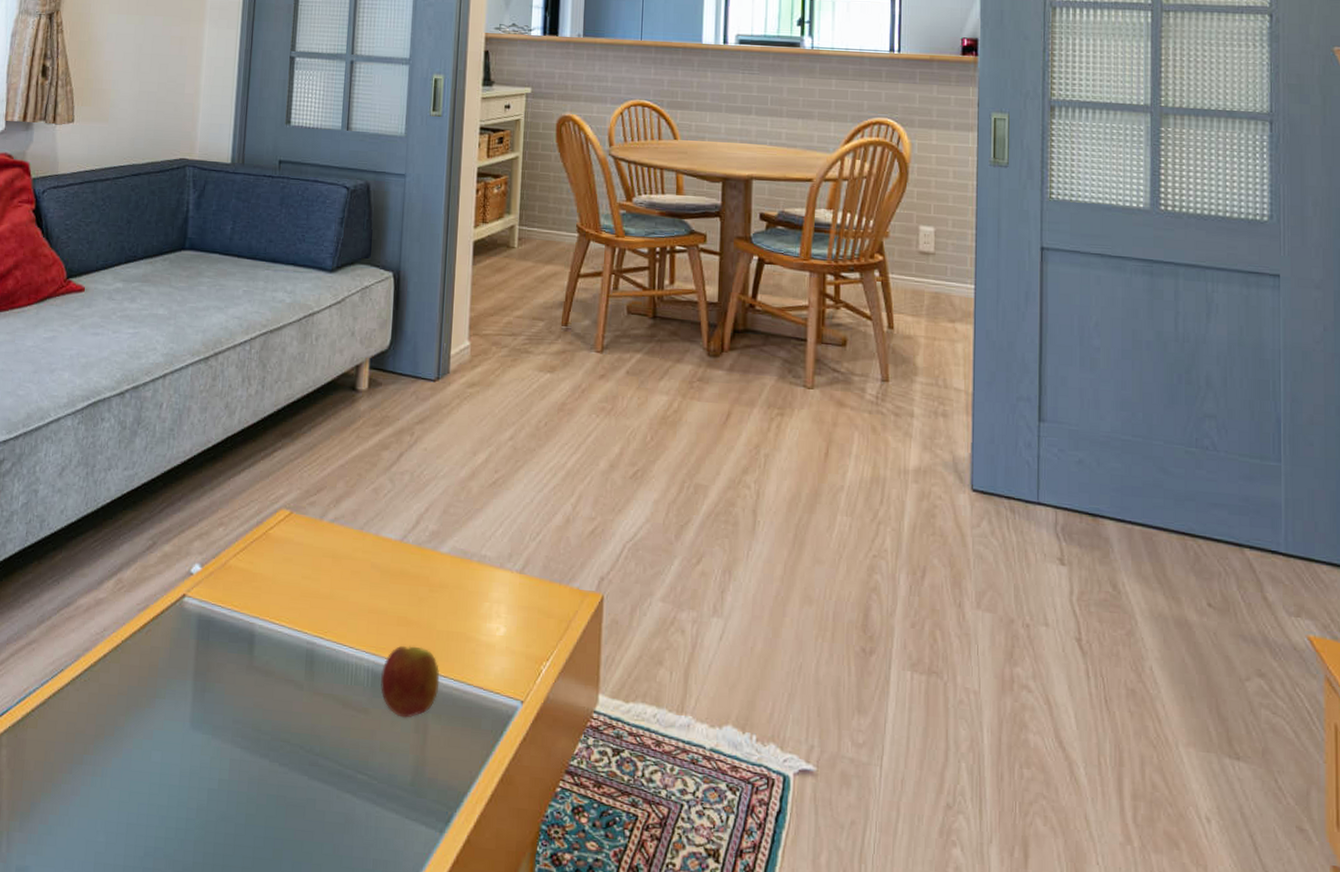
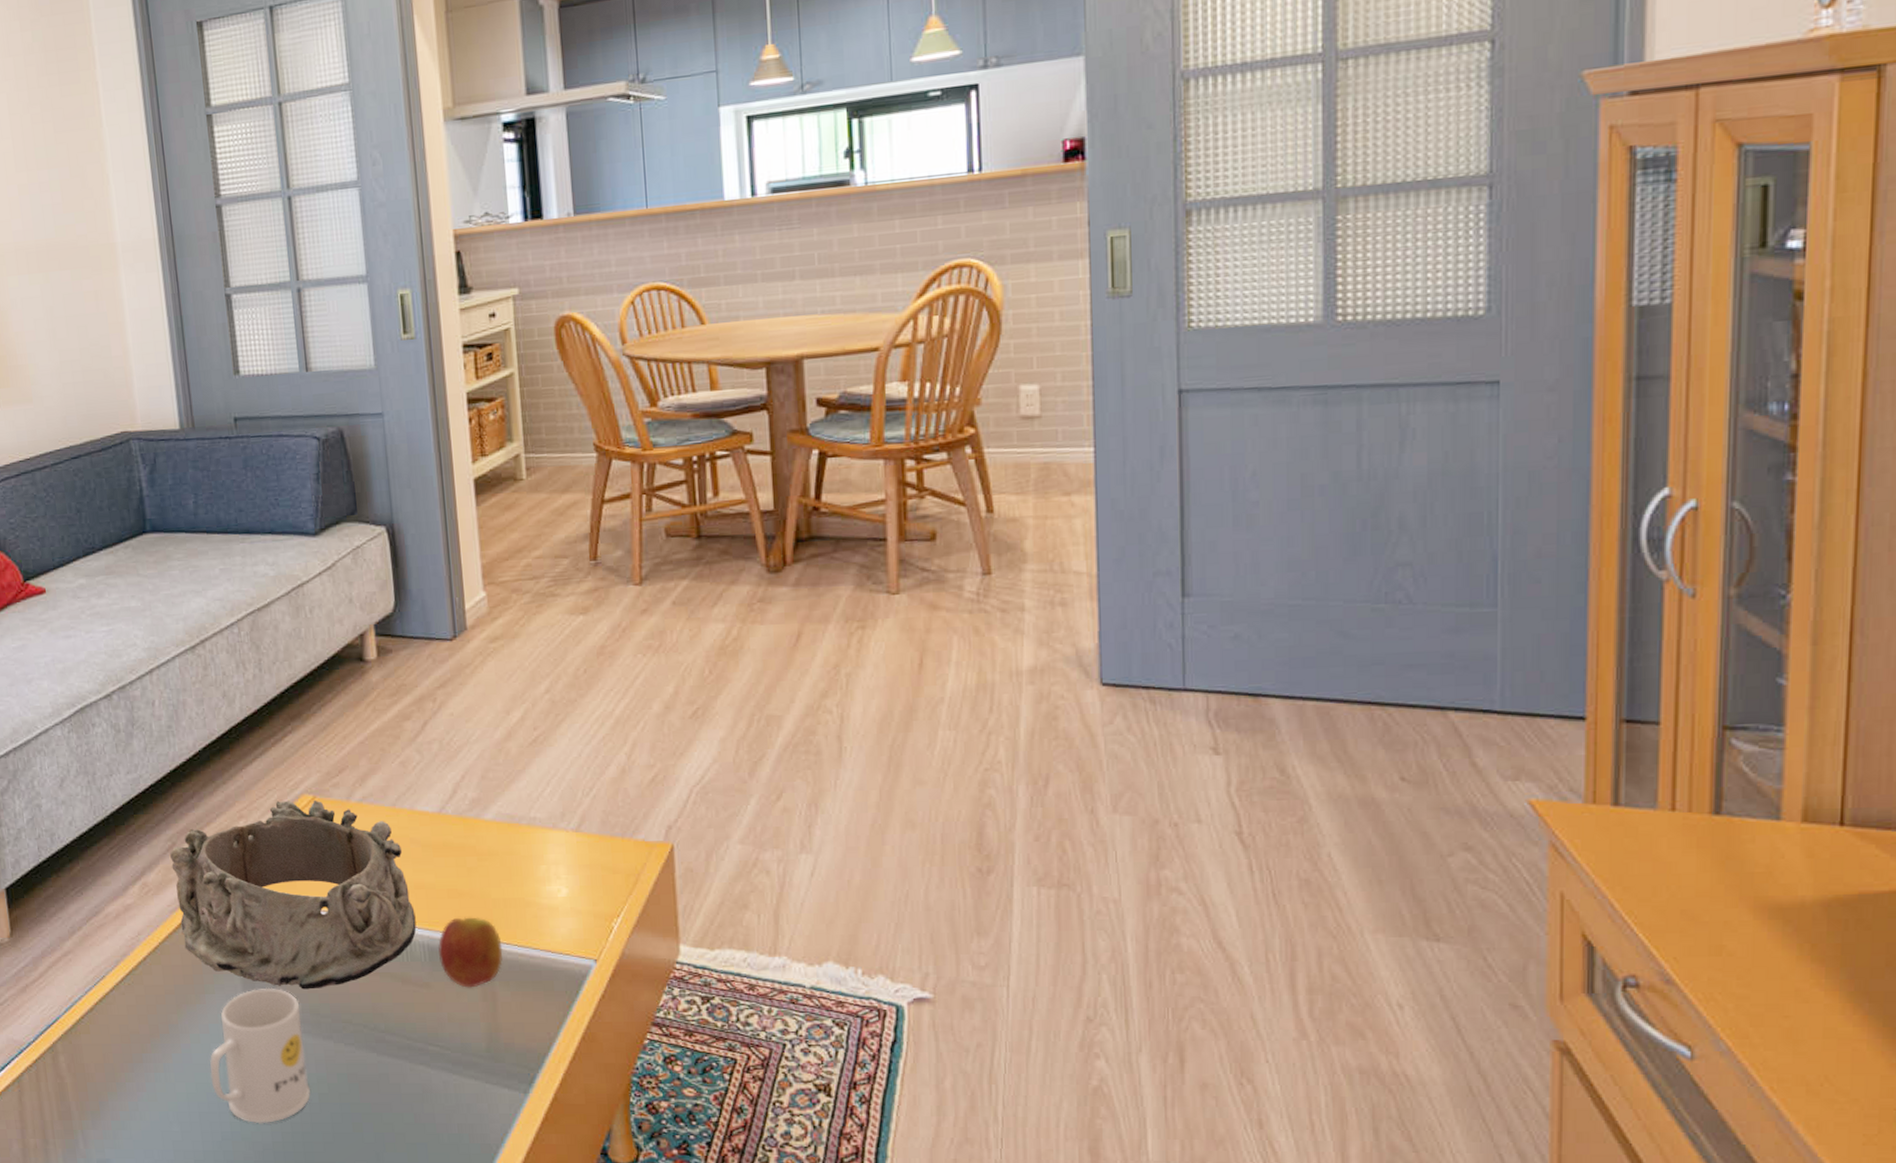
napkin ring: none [145,512,365,704] -> present [170,800,417,990]
mug: none [145,697,244,842] -> present [210,987,311,1124]

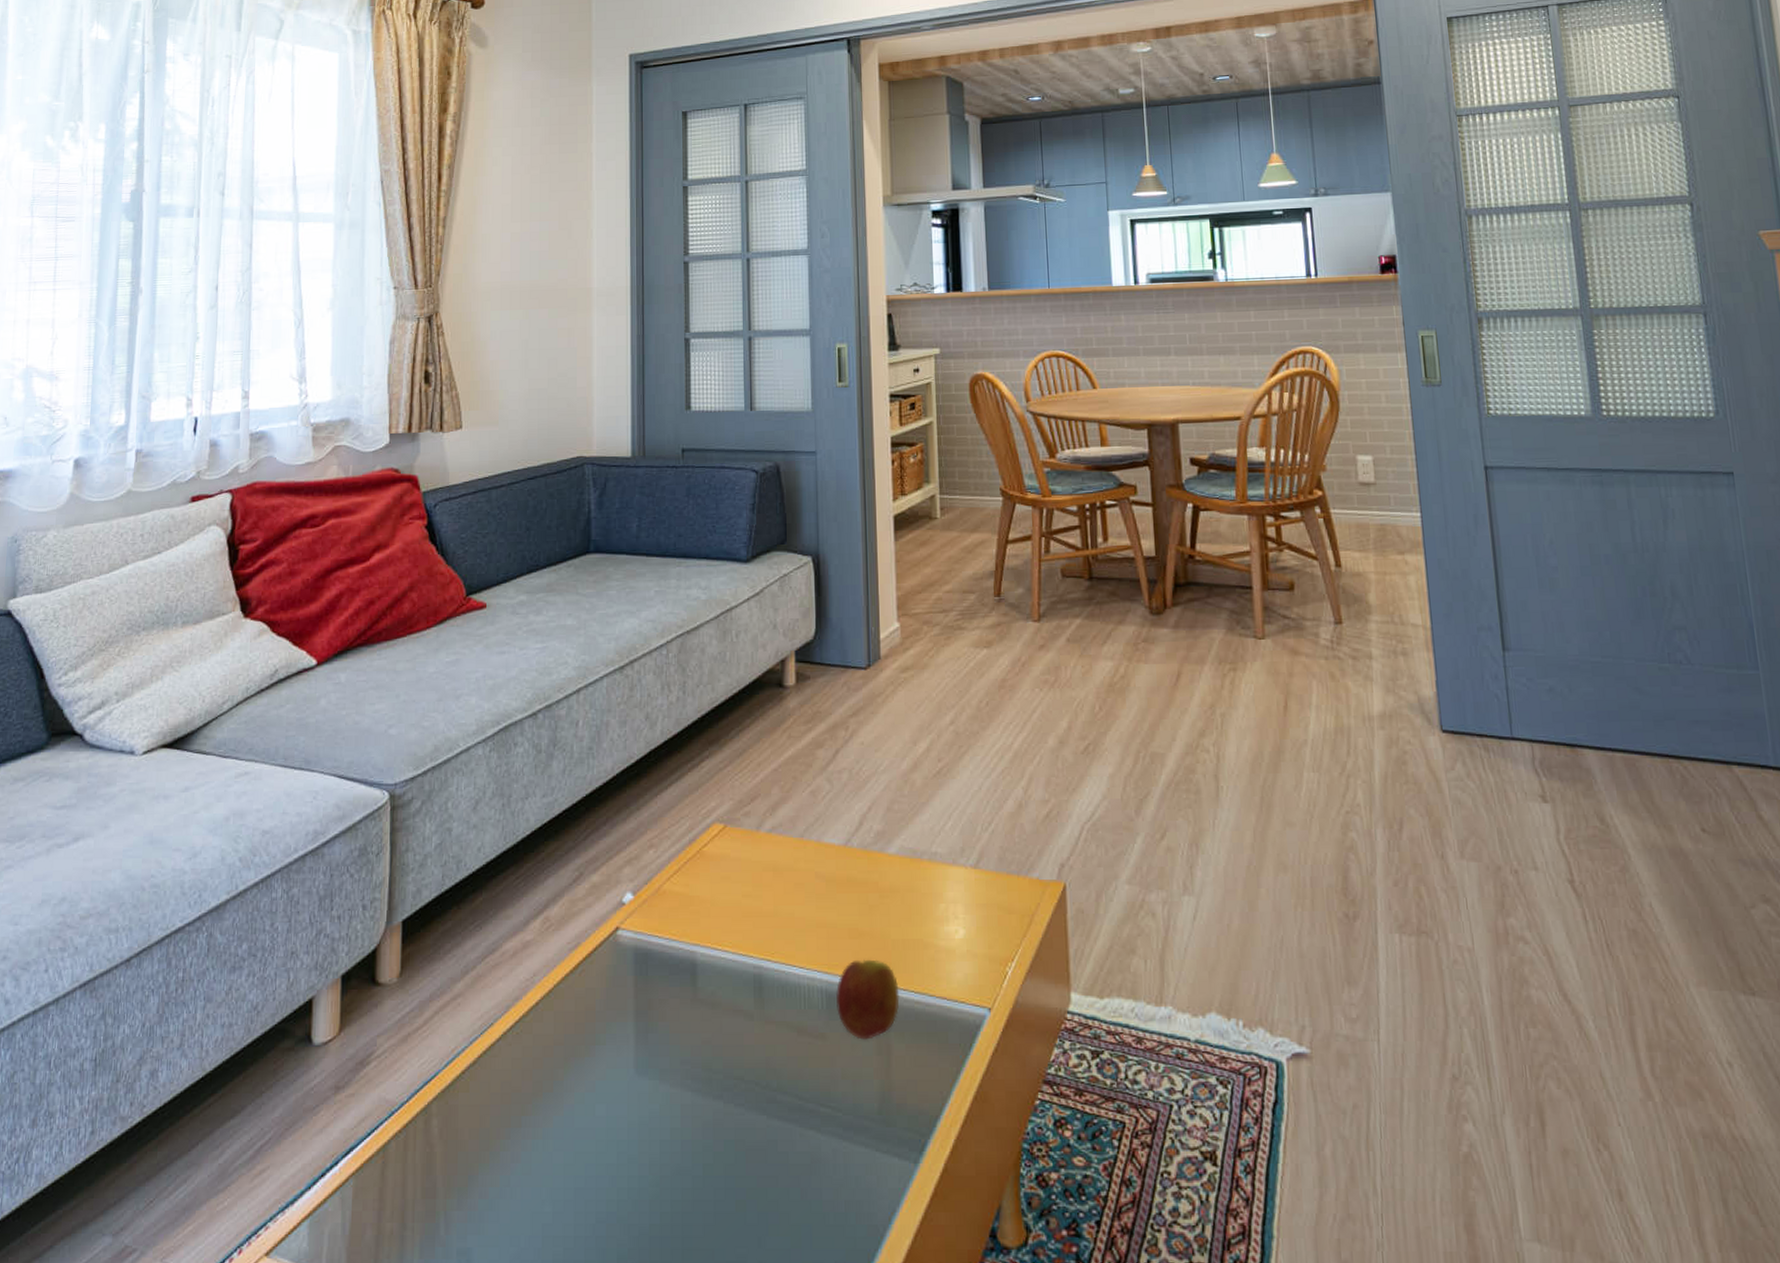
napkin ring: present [170,800,417,990] -> none [576,829,816,1041]
mug: present [210,987,311,1124] -> none [591,1038,694,1203]

